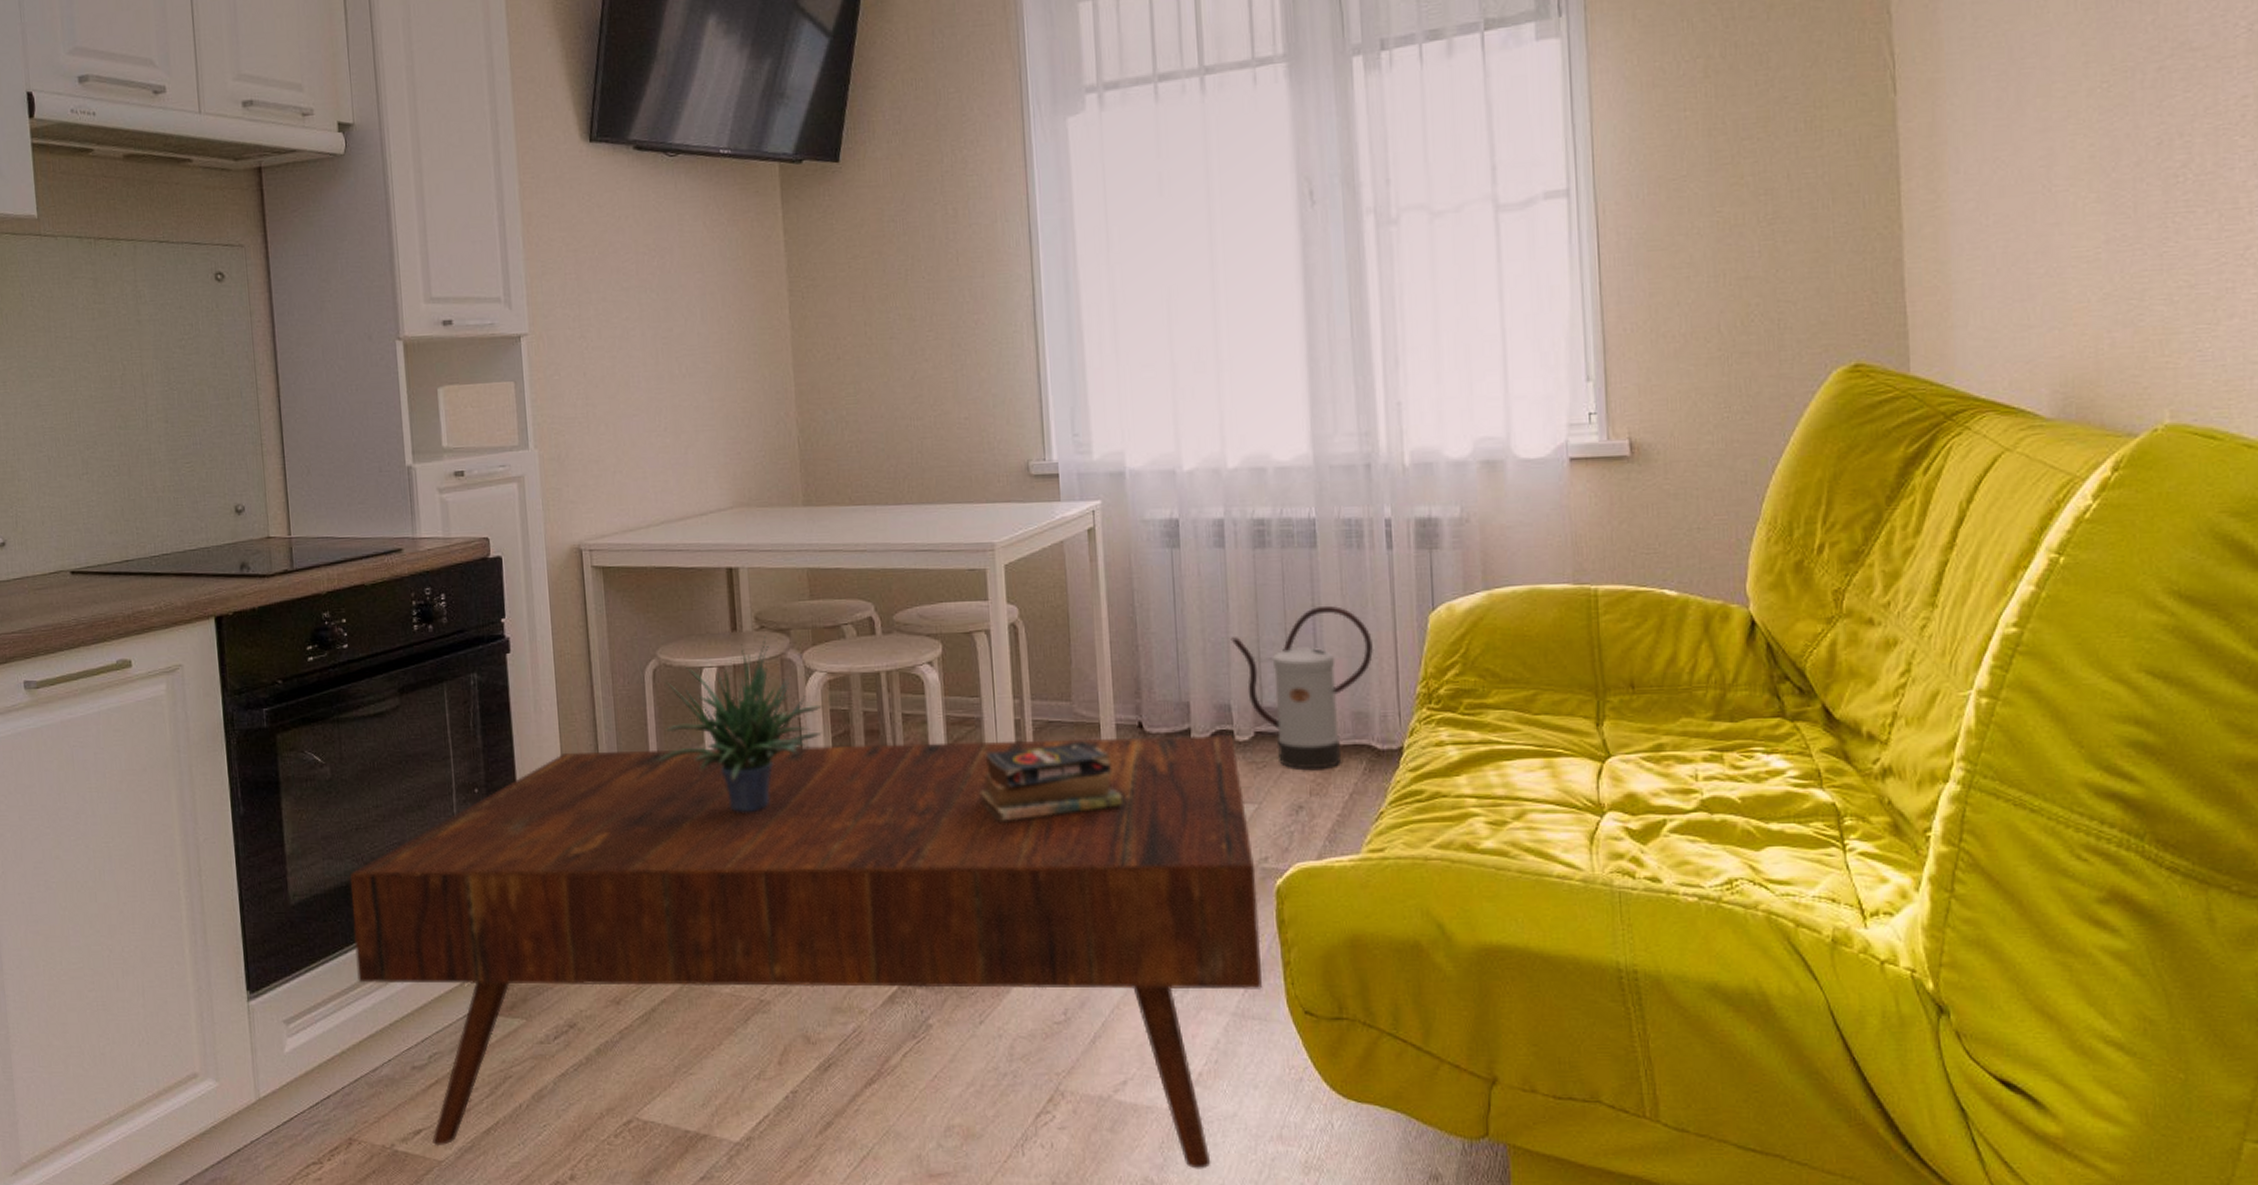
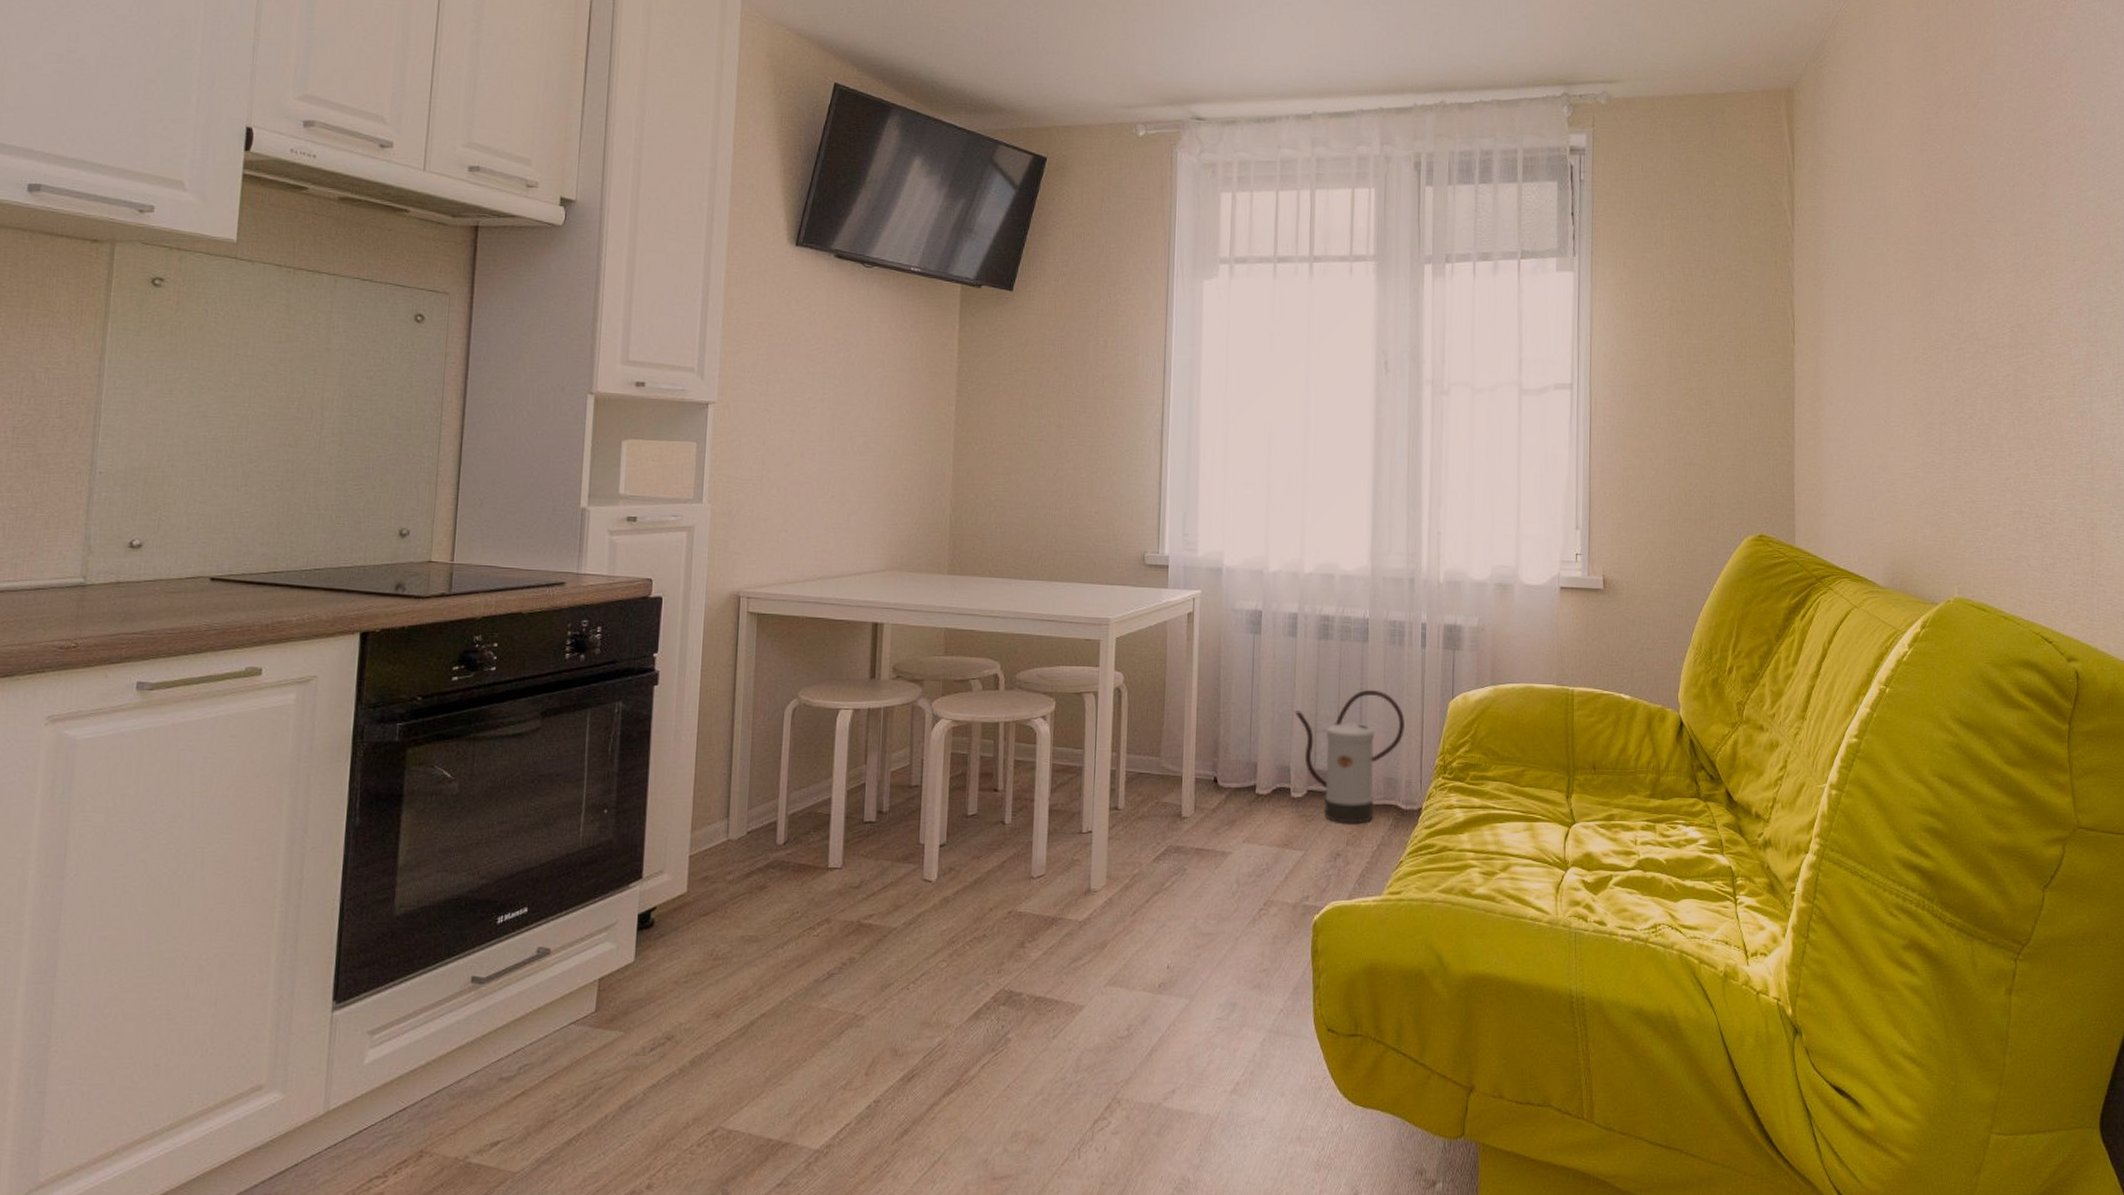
coffee table: present [349,735,1262,1169] -> none [455,781,1298,1169]
potted plant: present [658,636,822,812] -> none [787,684,944,841]
books: present [979,741,1122,821] -> none [1074,791,1194,858]

